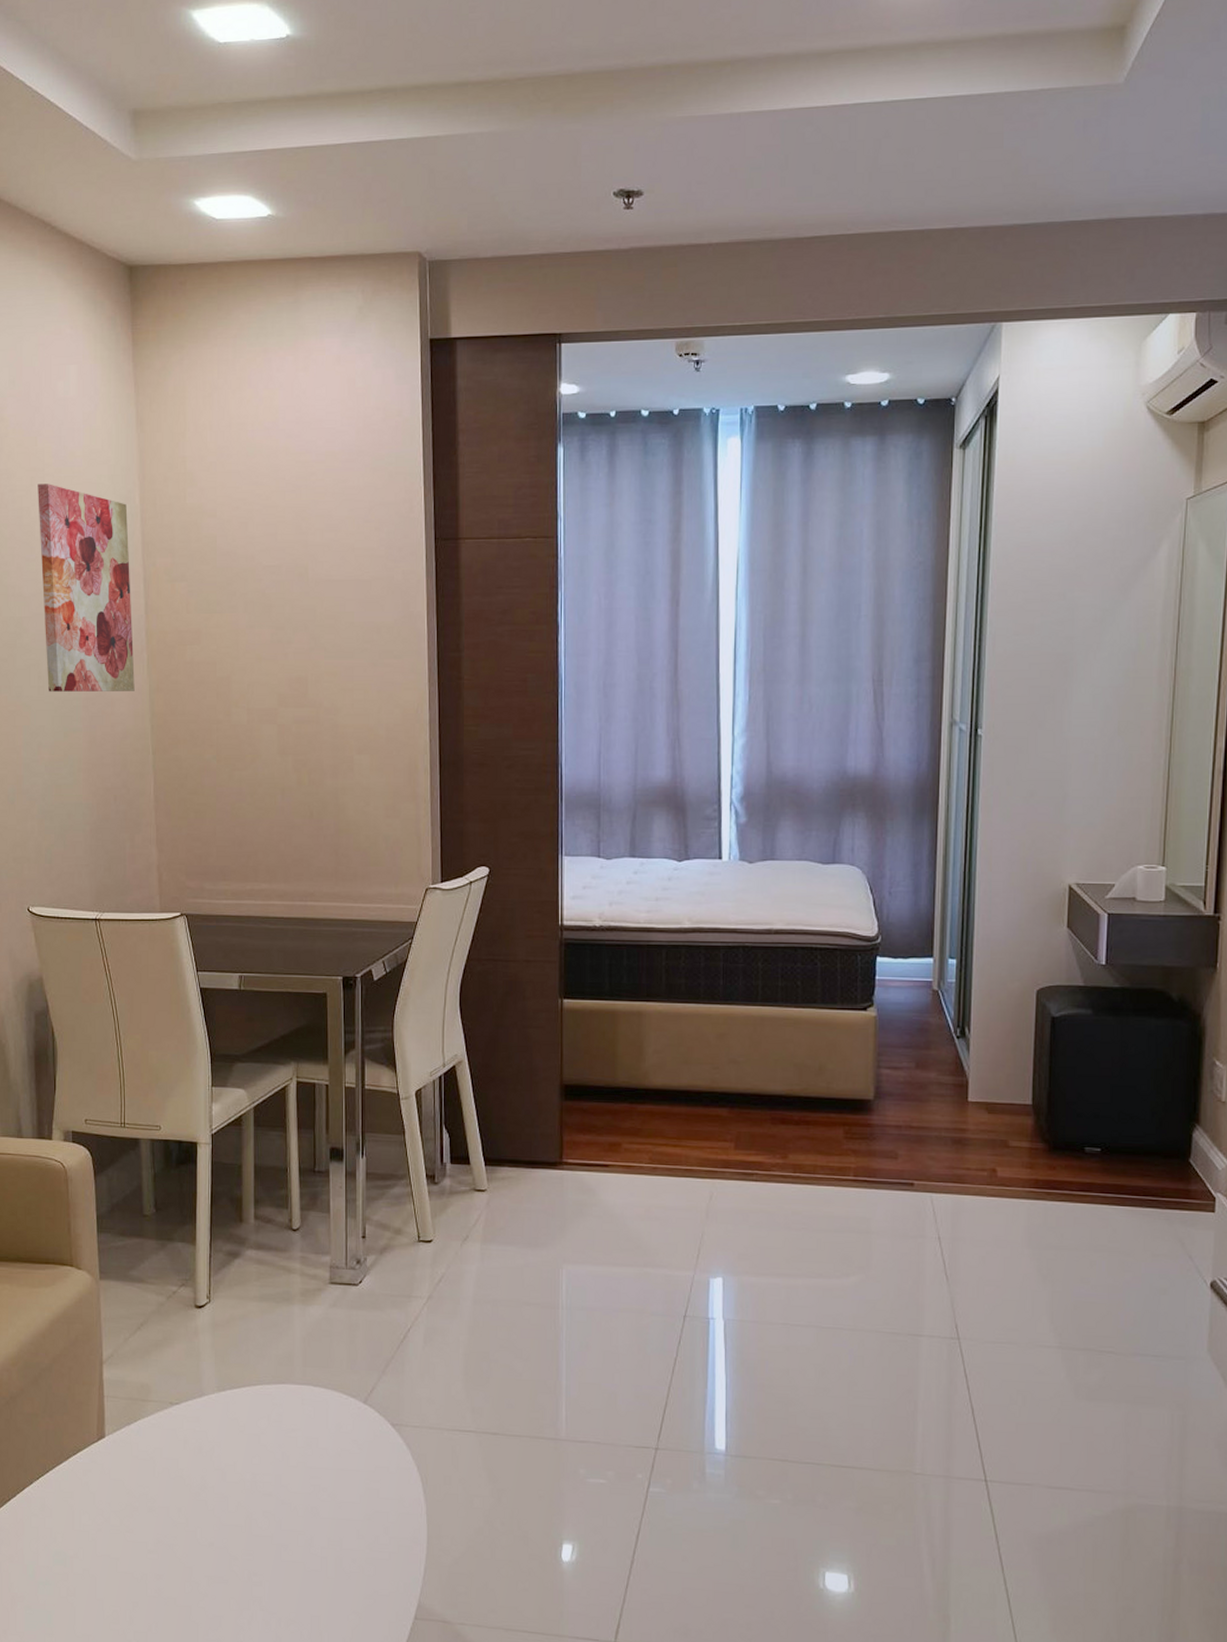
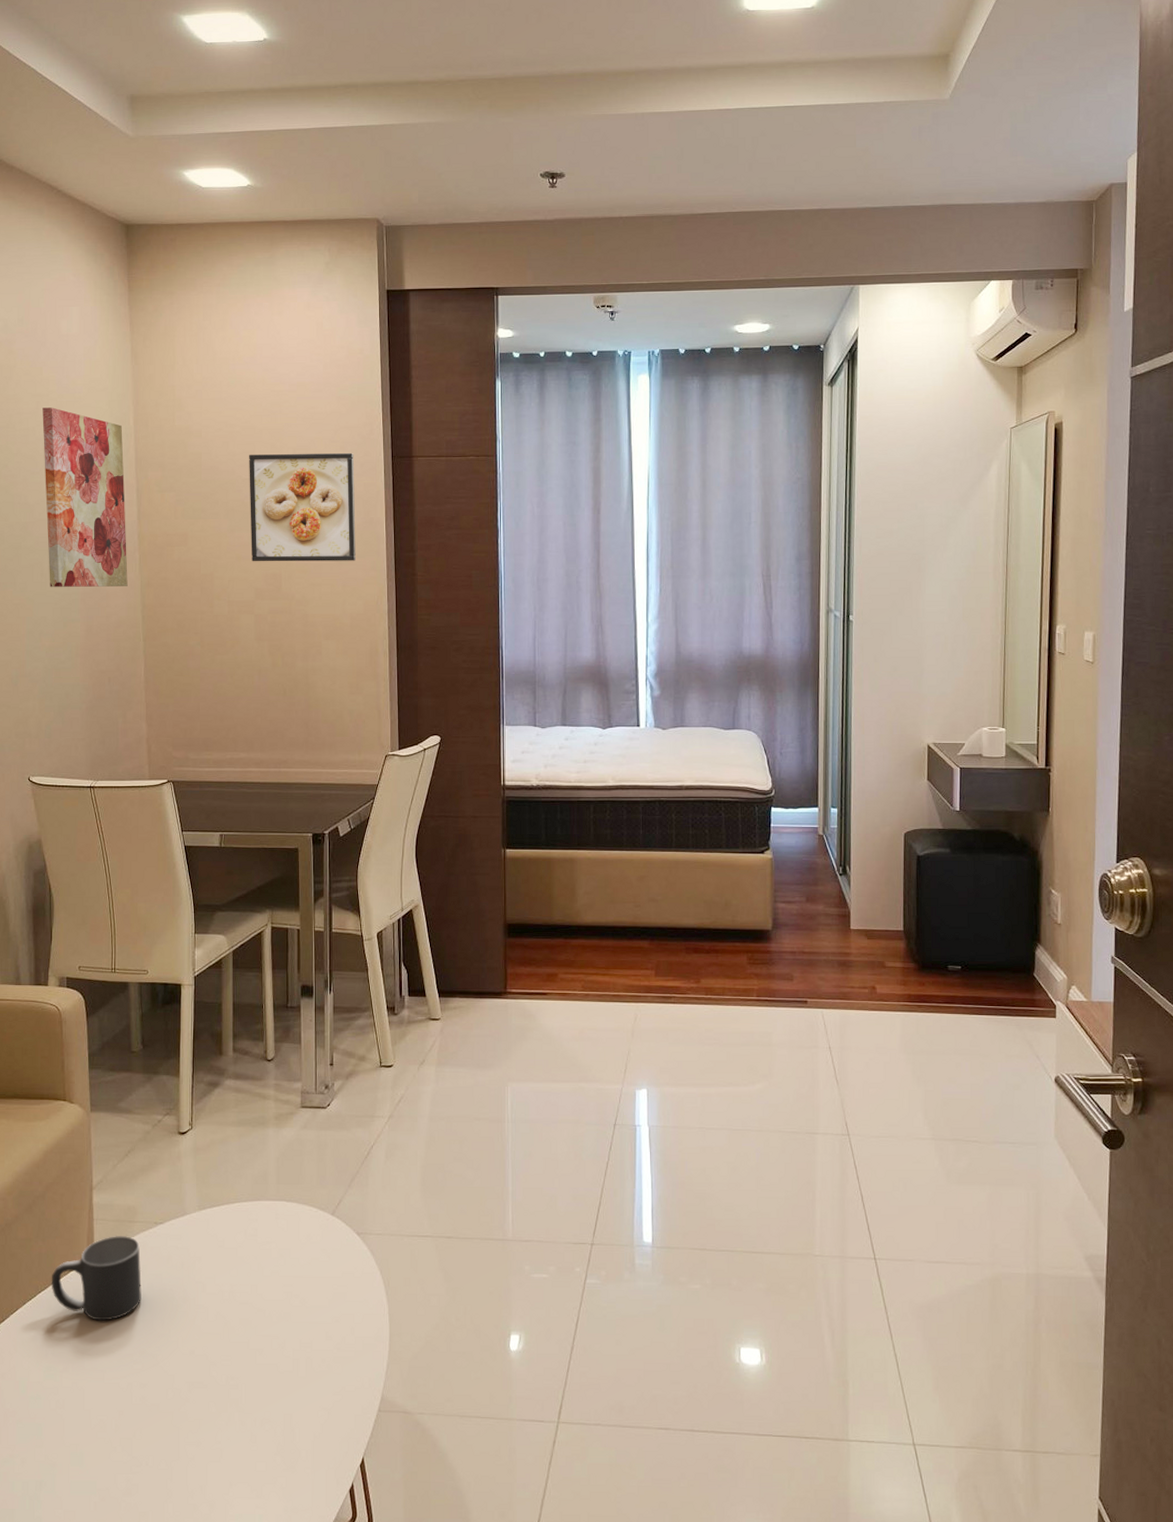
mug: none [59,1415,156,1507] -> present [51,1236,142,1322]
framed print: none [270,535,393,663] -> present [249,453,356,562]

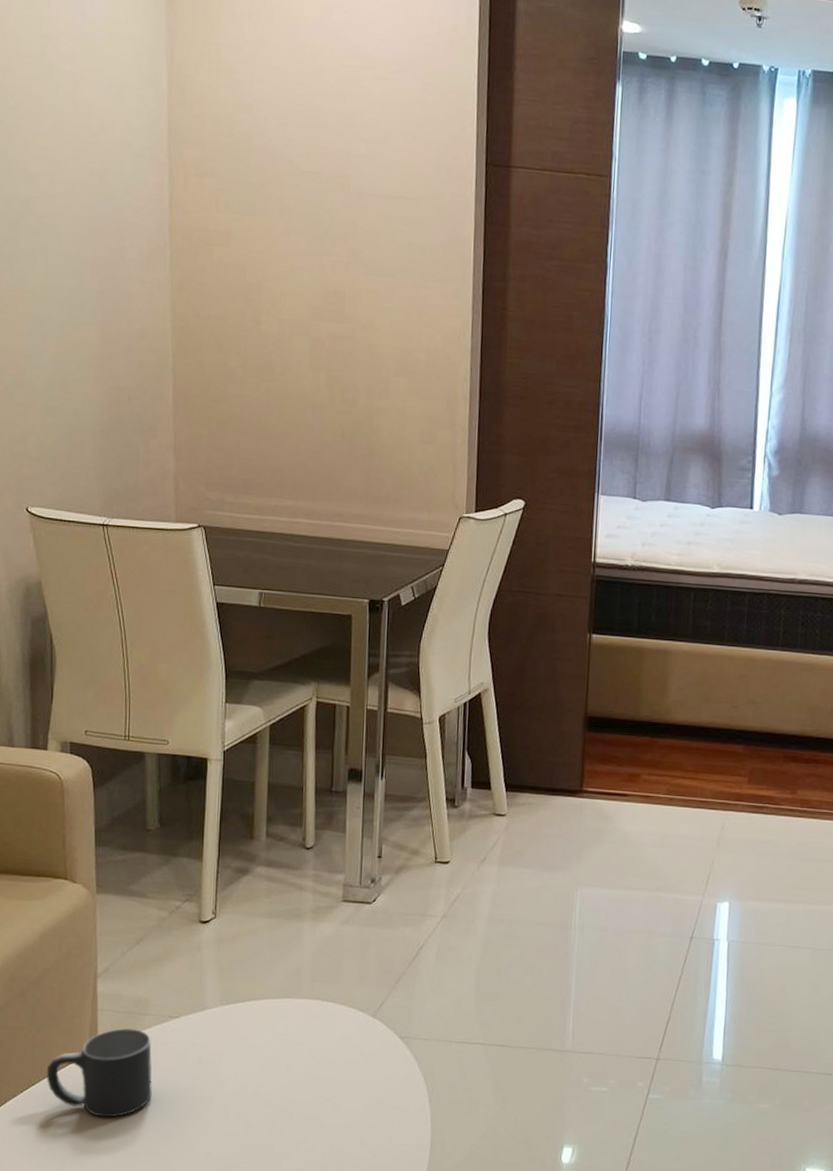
wall art: present [42,407,128,587] -> none [50,52,155,288]
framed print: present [249,453,356,562] -> none [309,142,440,286]

